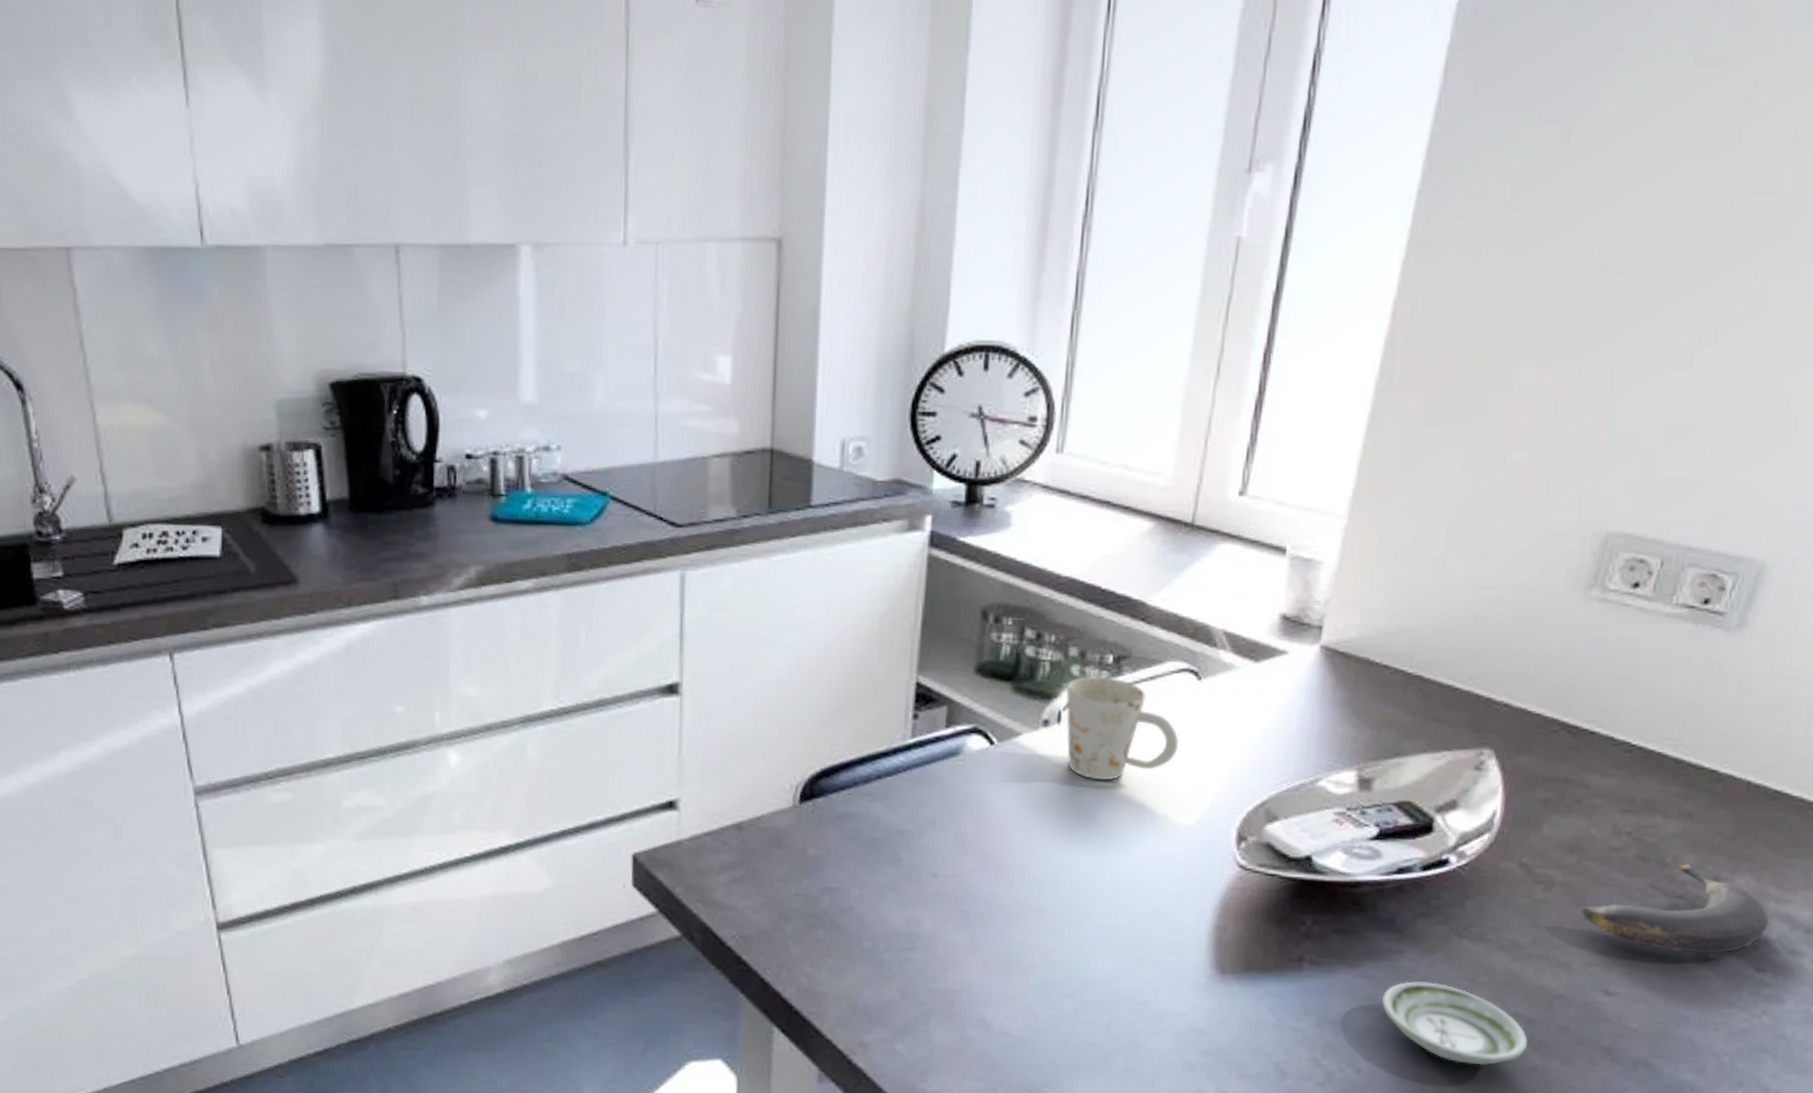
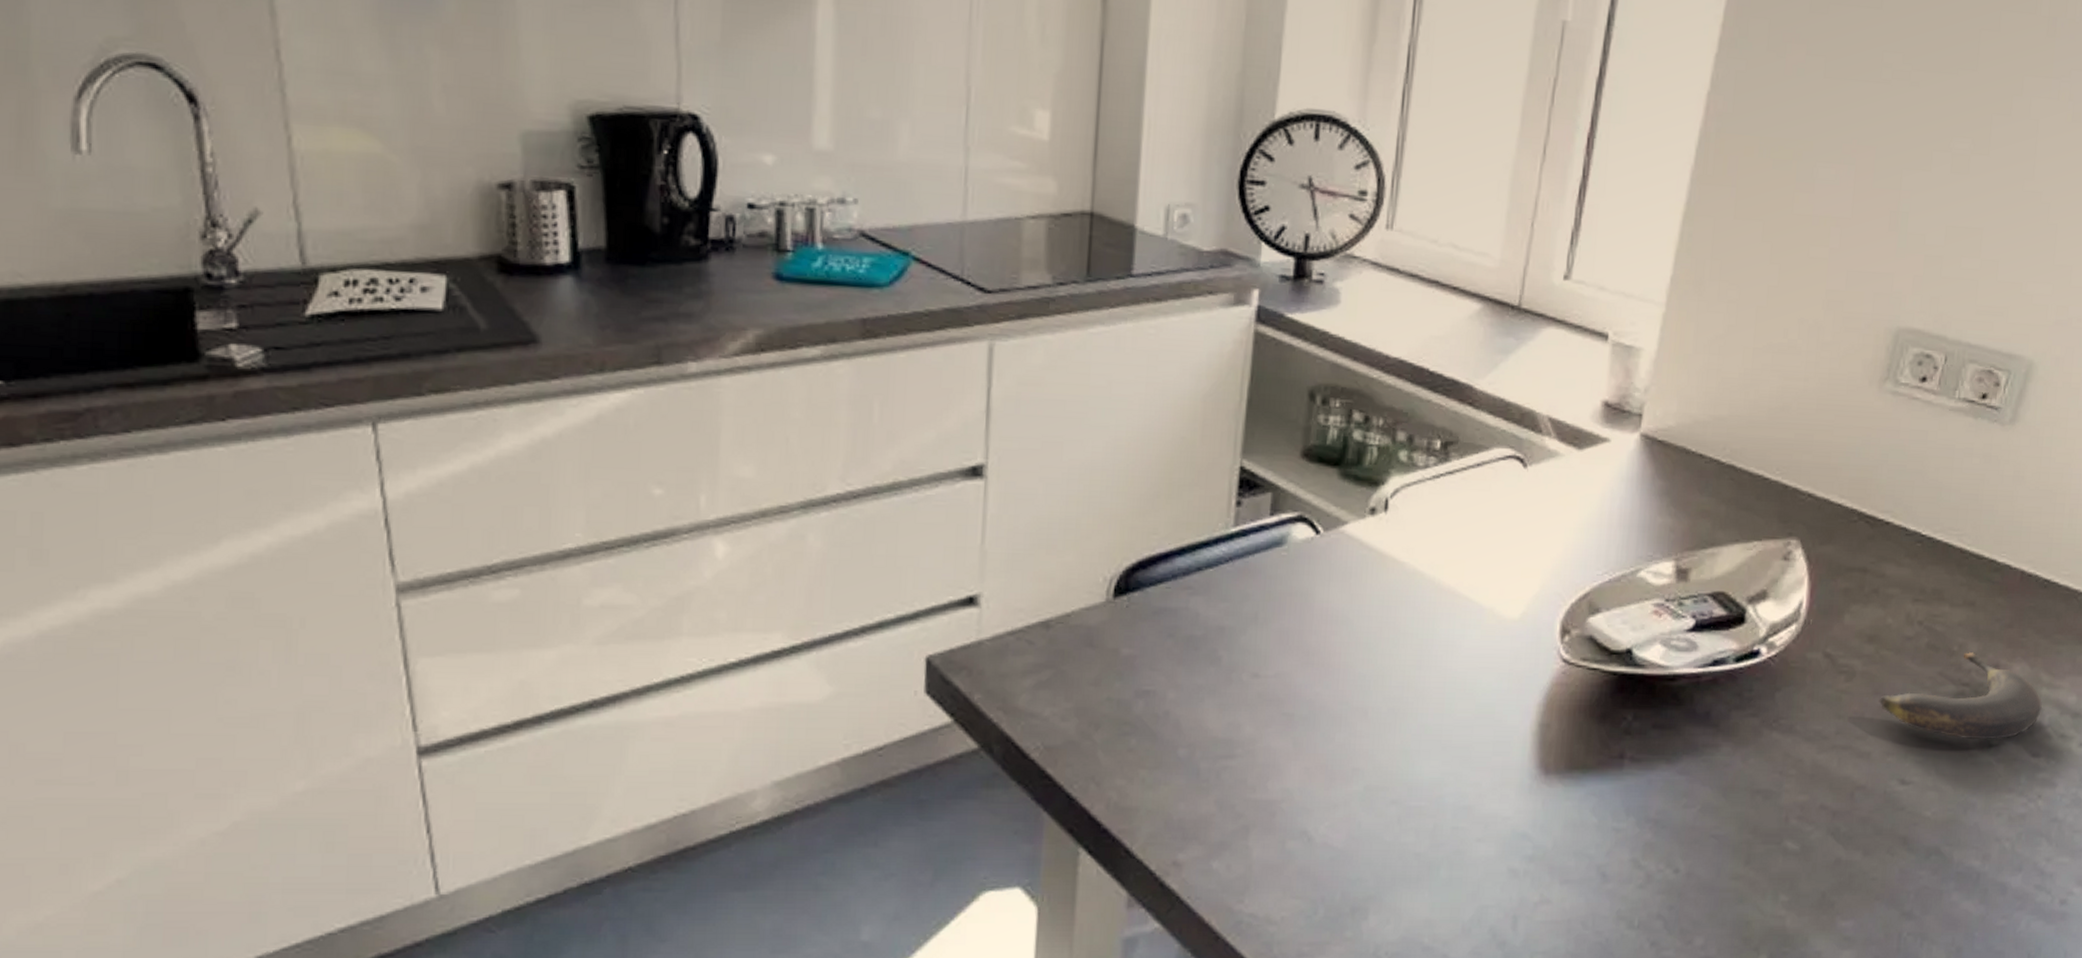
mug: present [1066,677,1179,781] -> none [1393,462,1505,572]
saucer: present [1381,981,1528,1066] -> none [1697,776,1833,860]

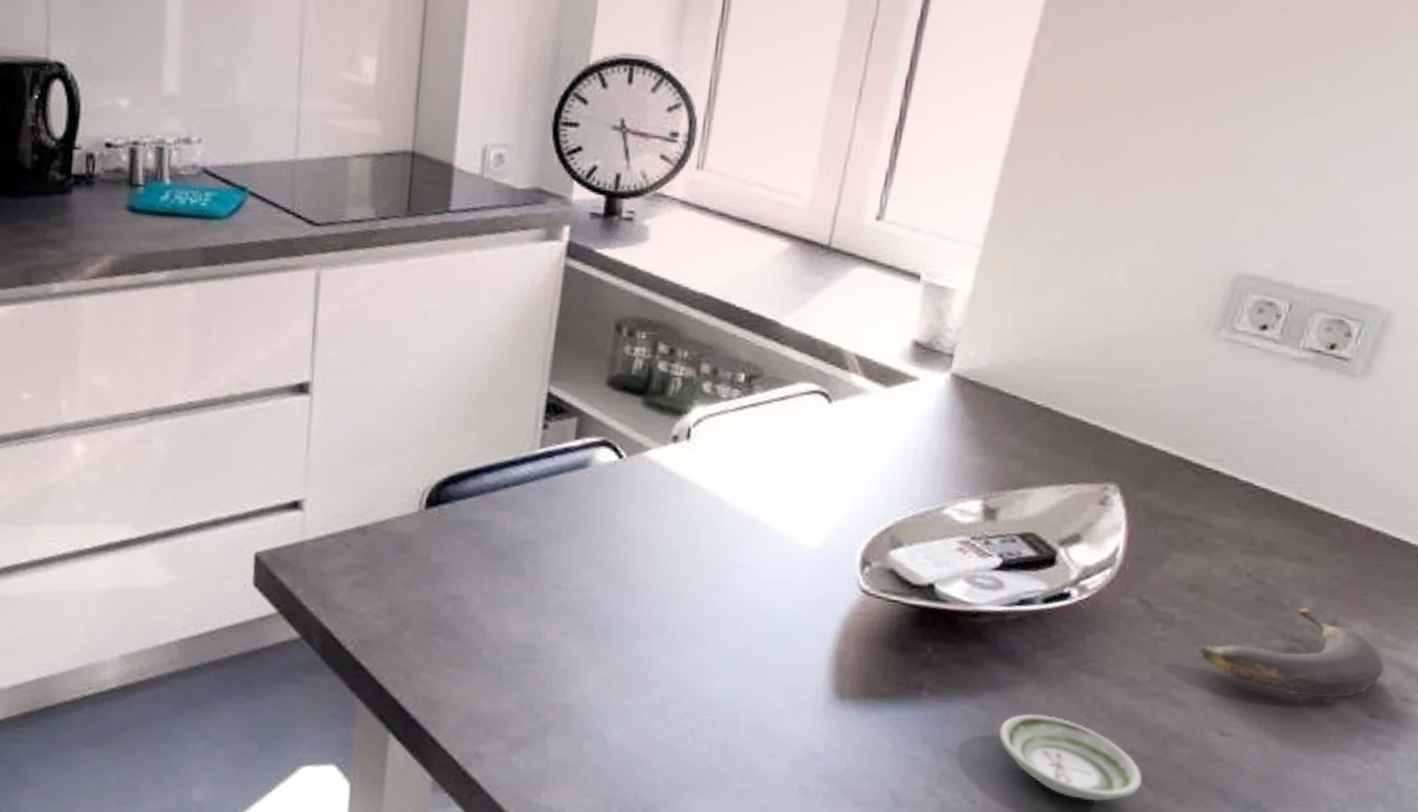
saucer: none [1697,776,1833,860] -> present [998,714,1142,802]

